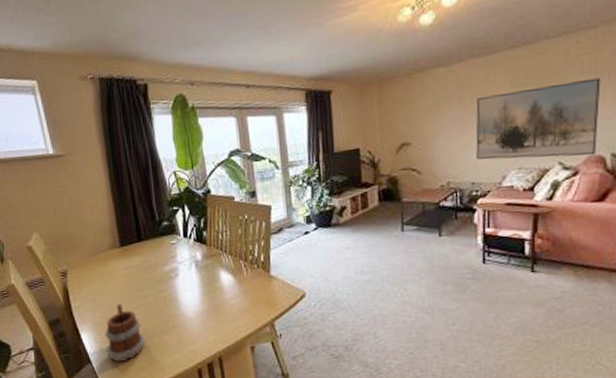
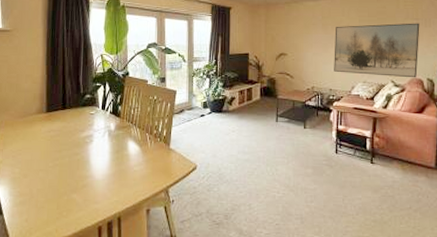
mug: present [104,303,145,362] -> none [19,162,55,215]

